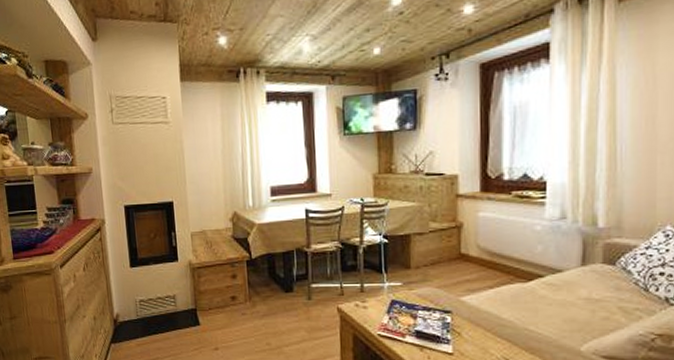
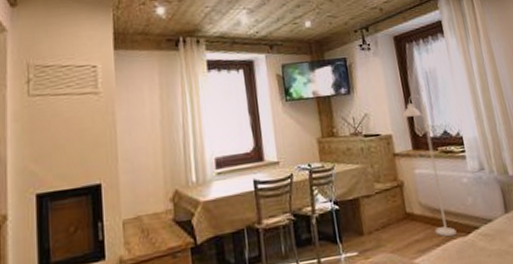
floor lamp: none [474,120,516,281] -> present [402,83,457,237]

